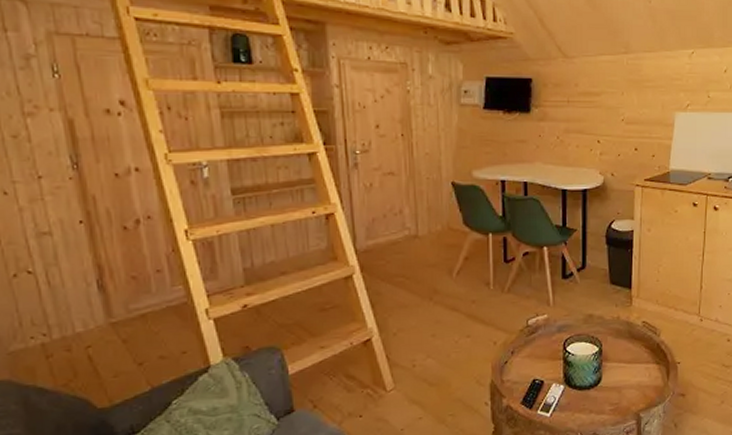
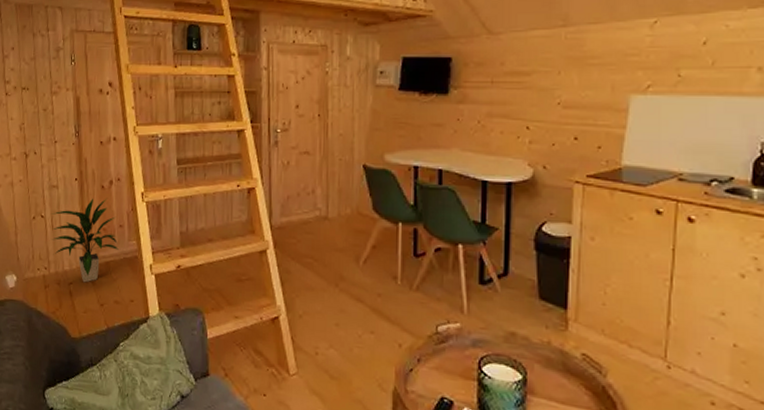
indoor plant: none [45,240,158,343] -> present [51,198,119,283]

